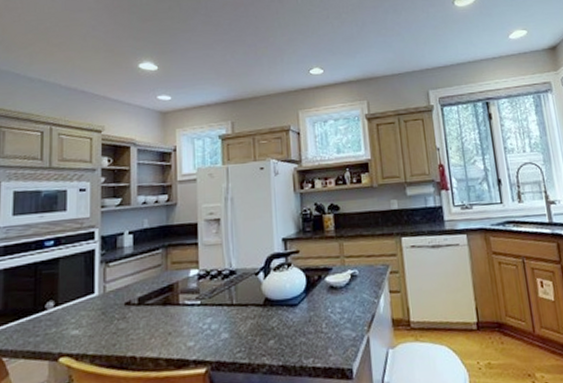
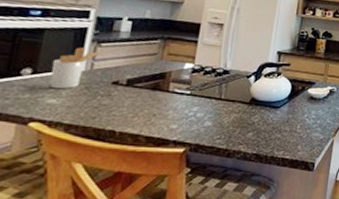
utensil holder: none [70,271,111,319] -> present [49,47,102,89]

